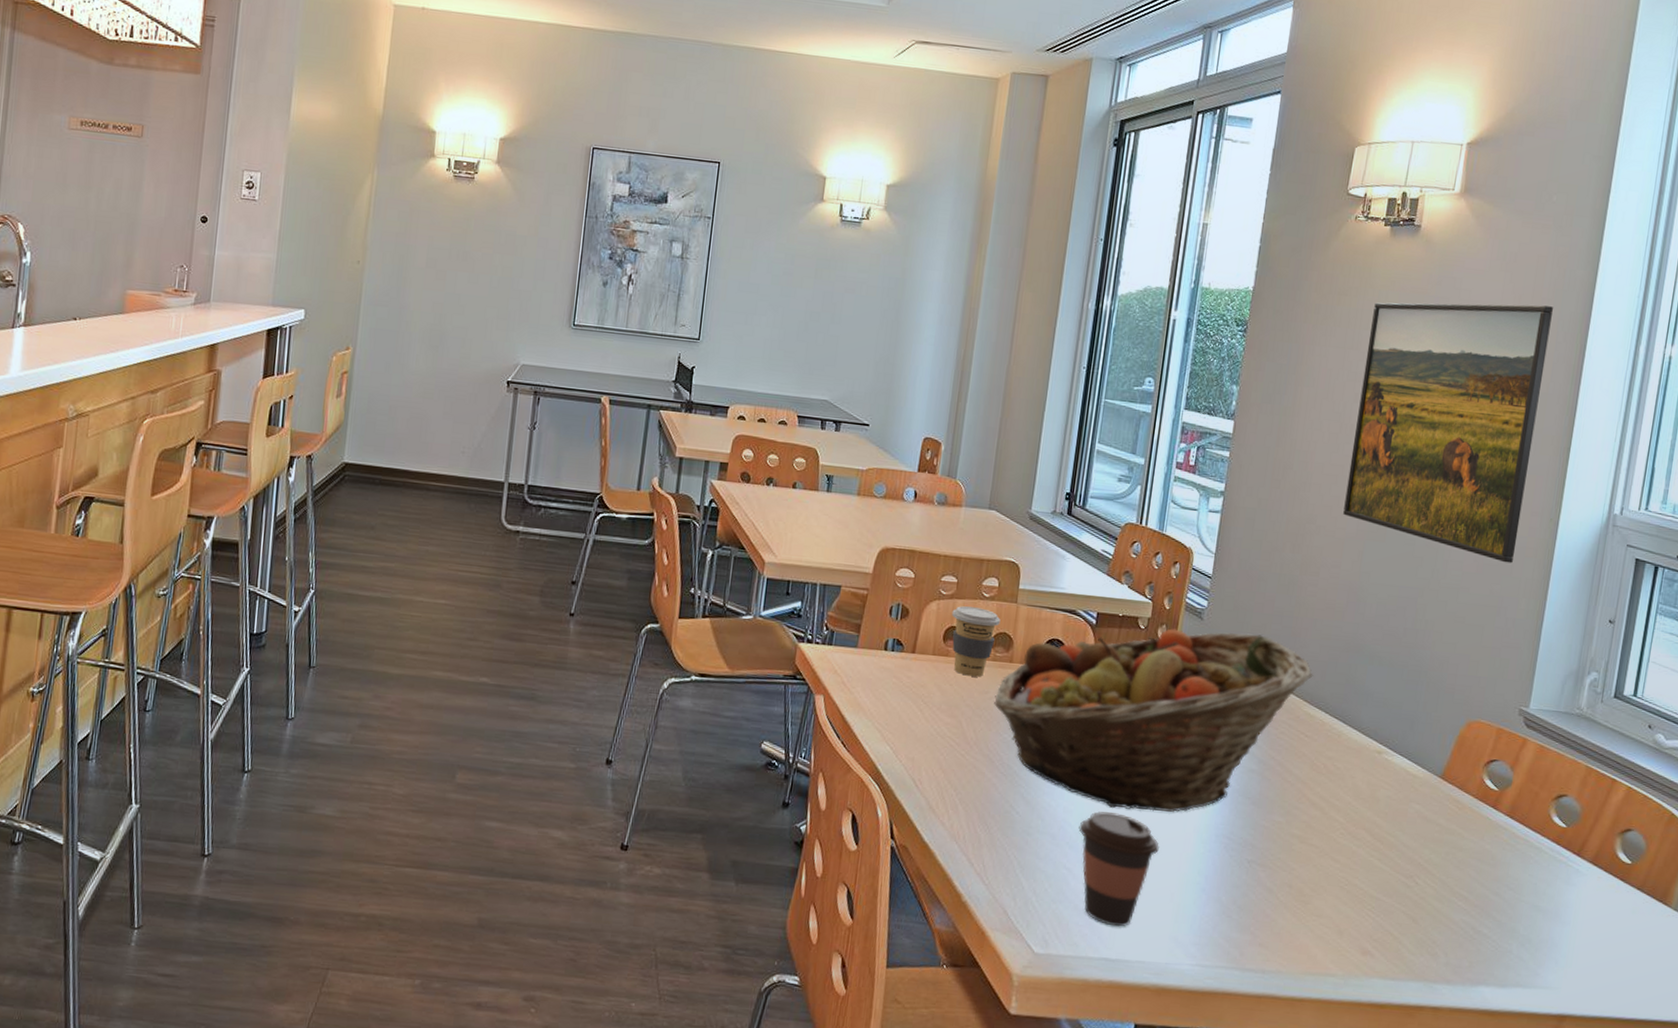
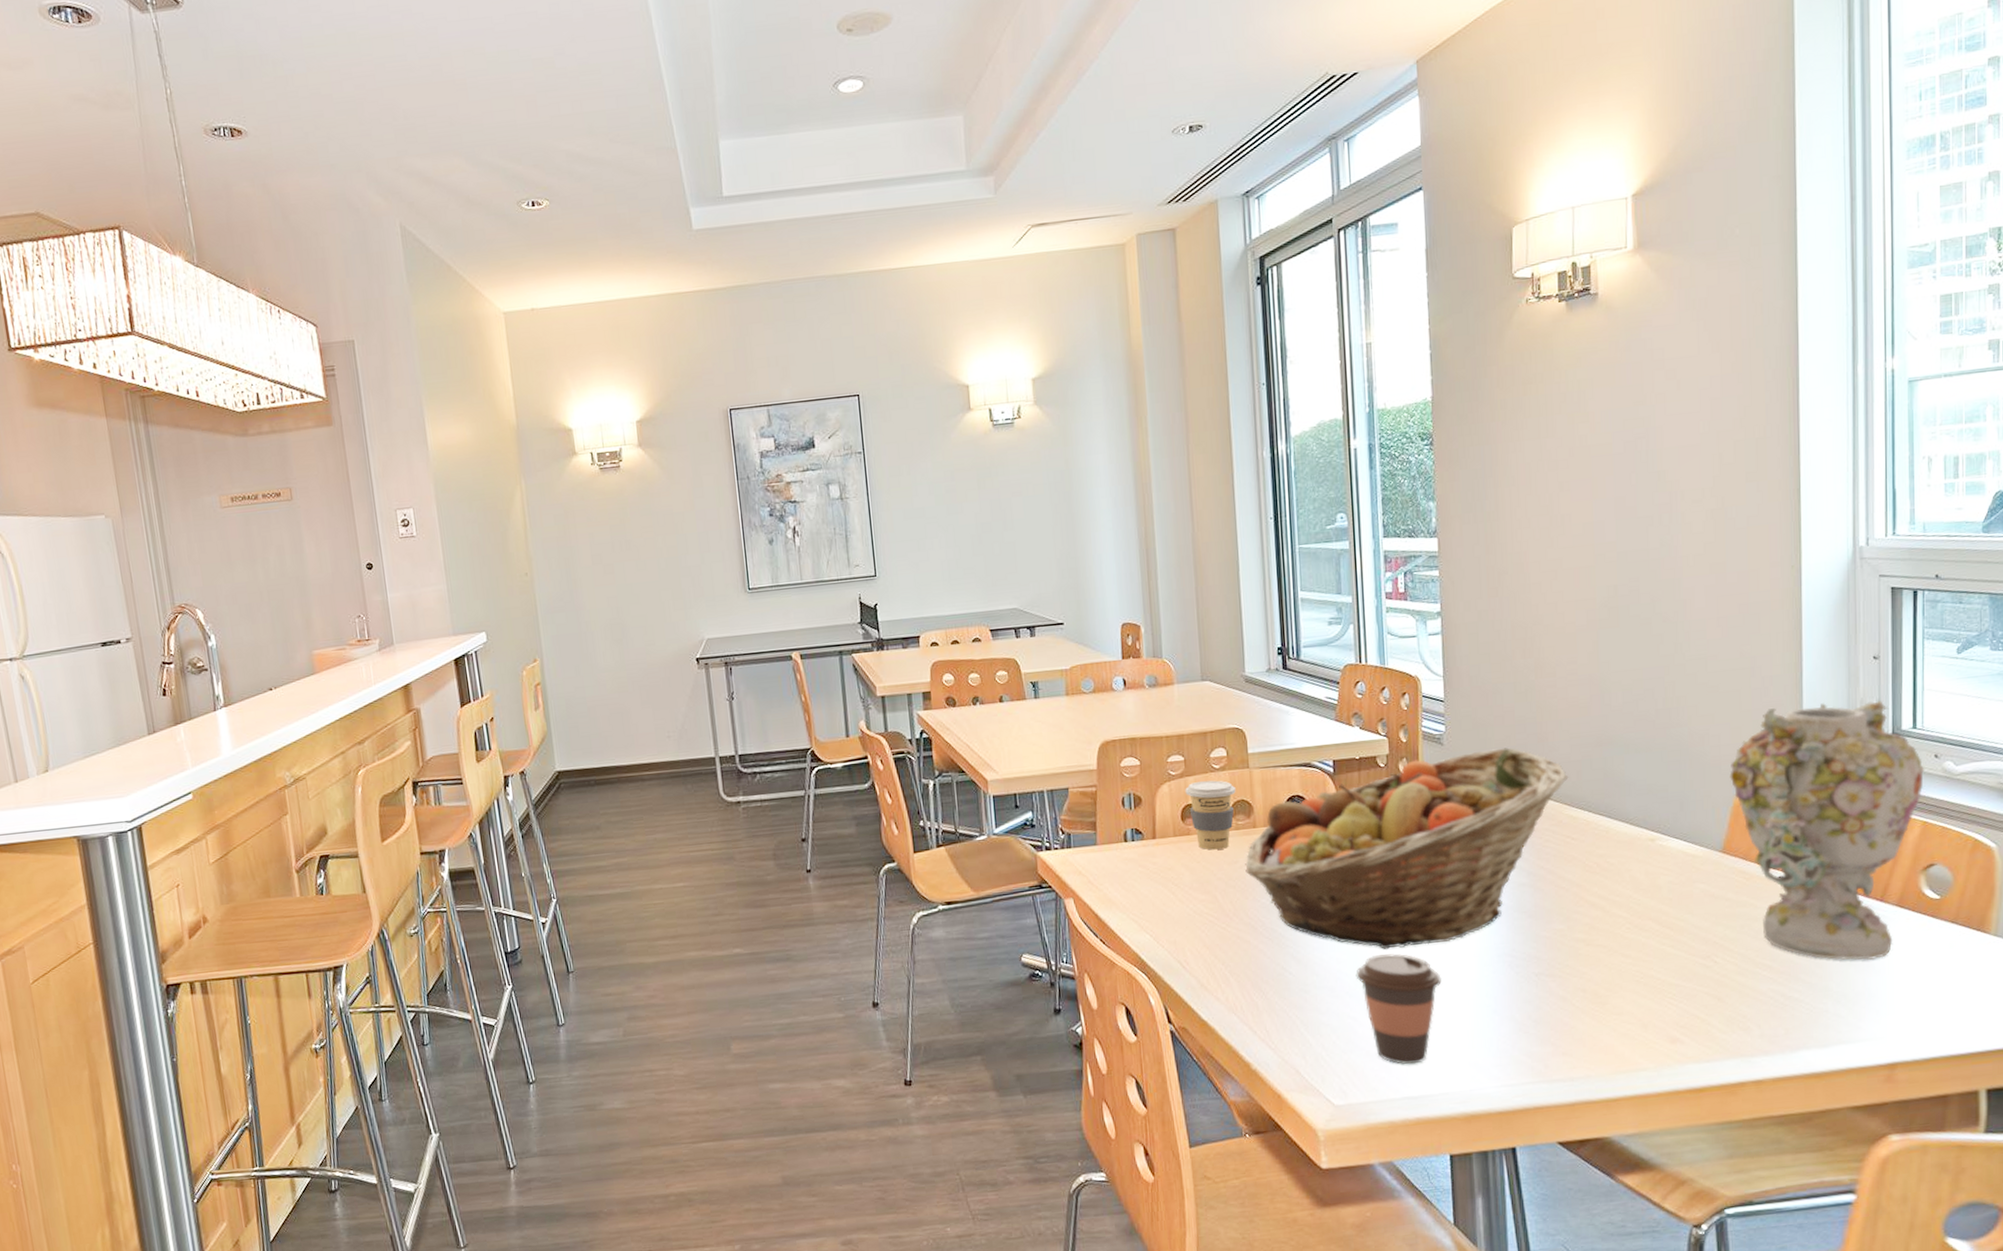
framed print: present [1343,302,1553,564] -> none [1563,346,1760,622]
vase: none [1460,649,1637,911] -> present [1729,701,1924,960]

